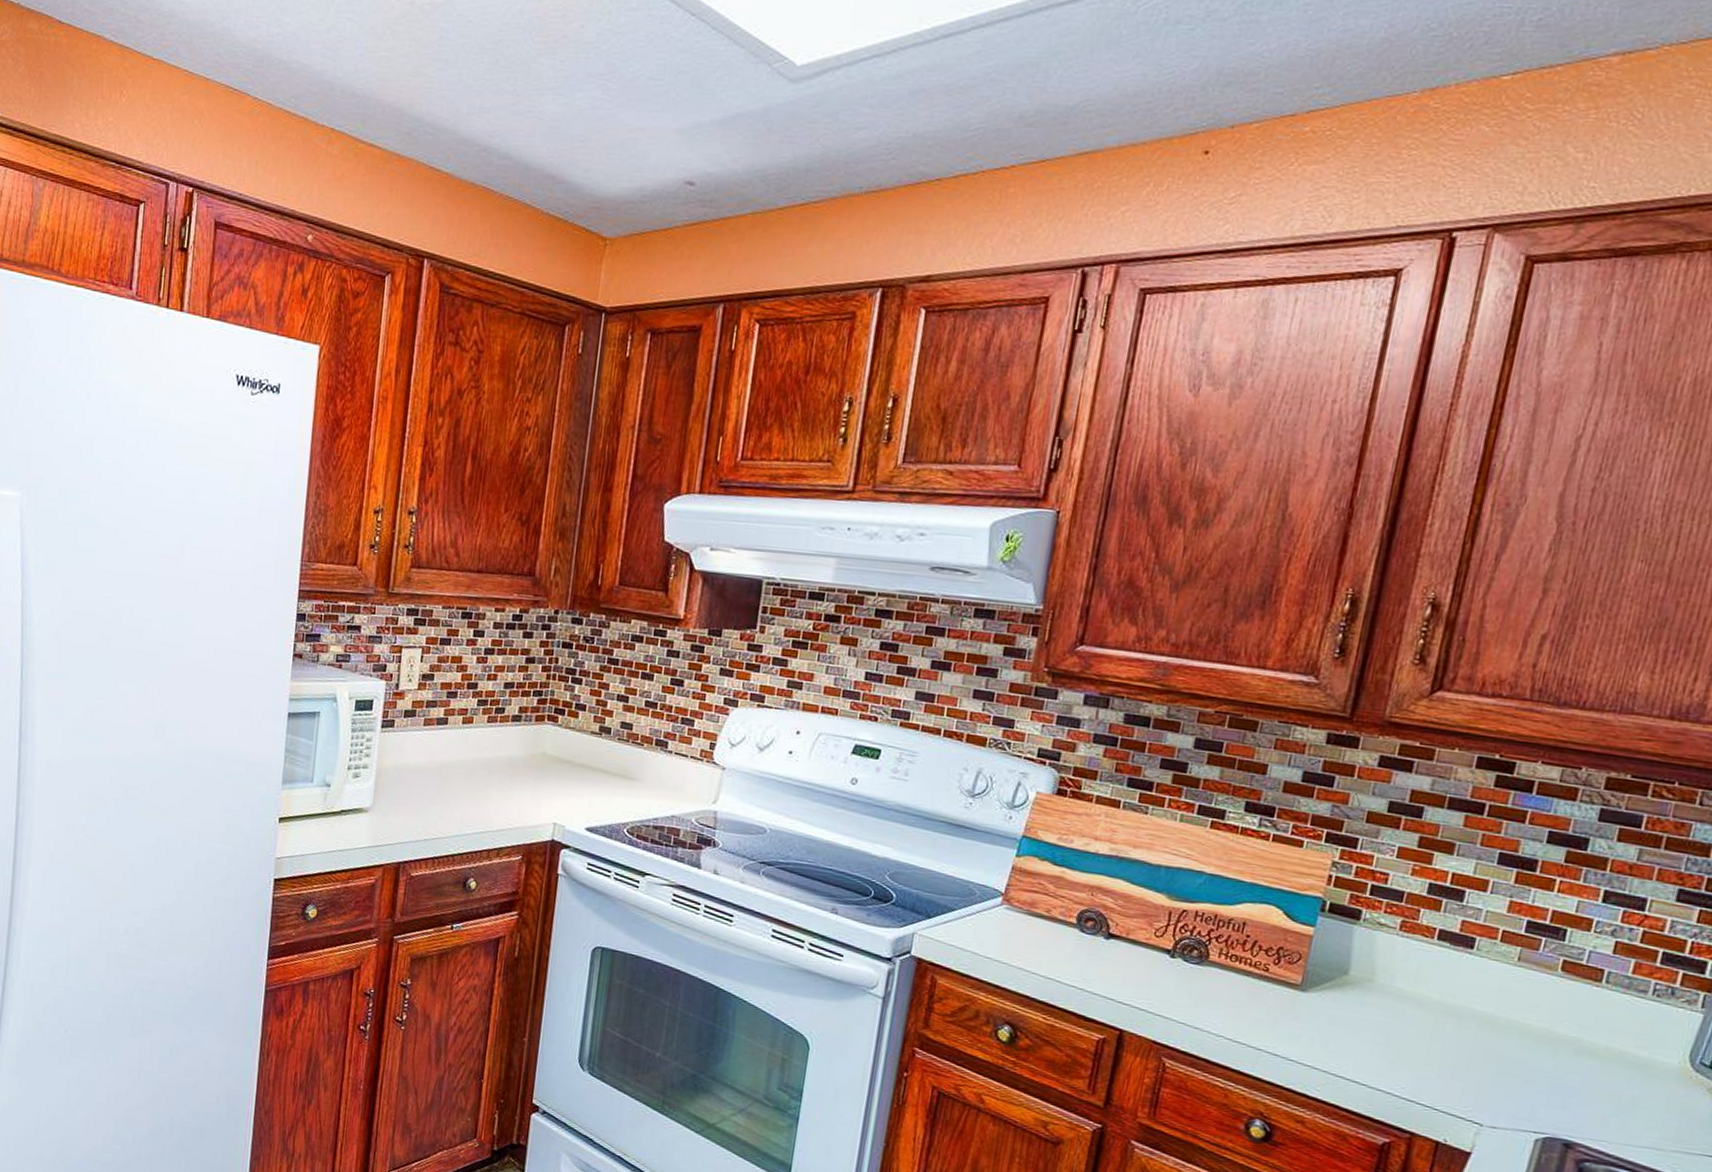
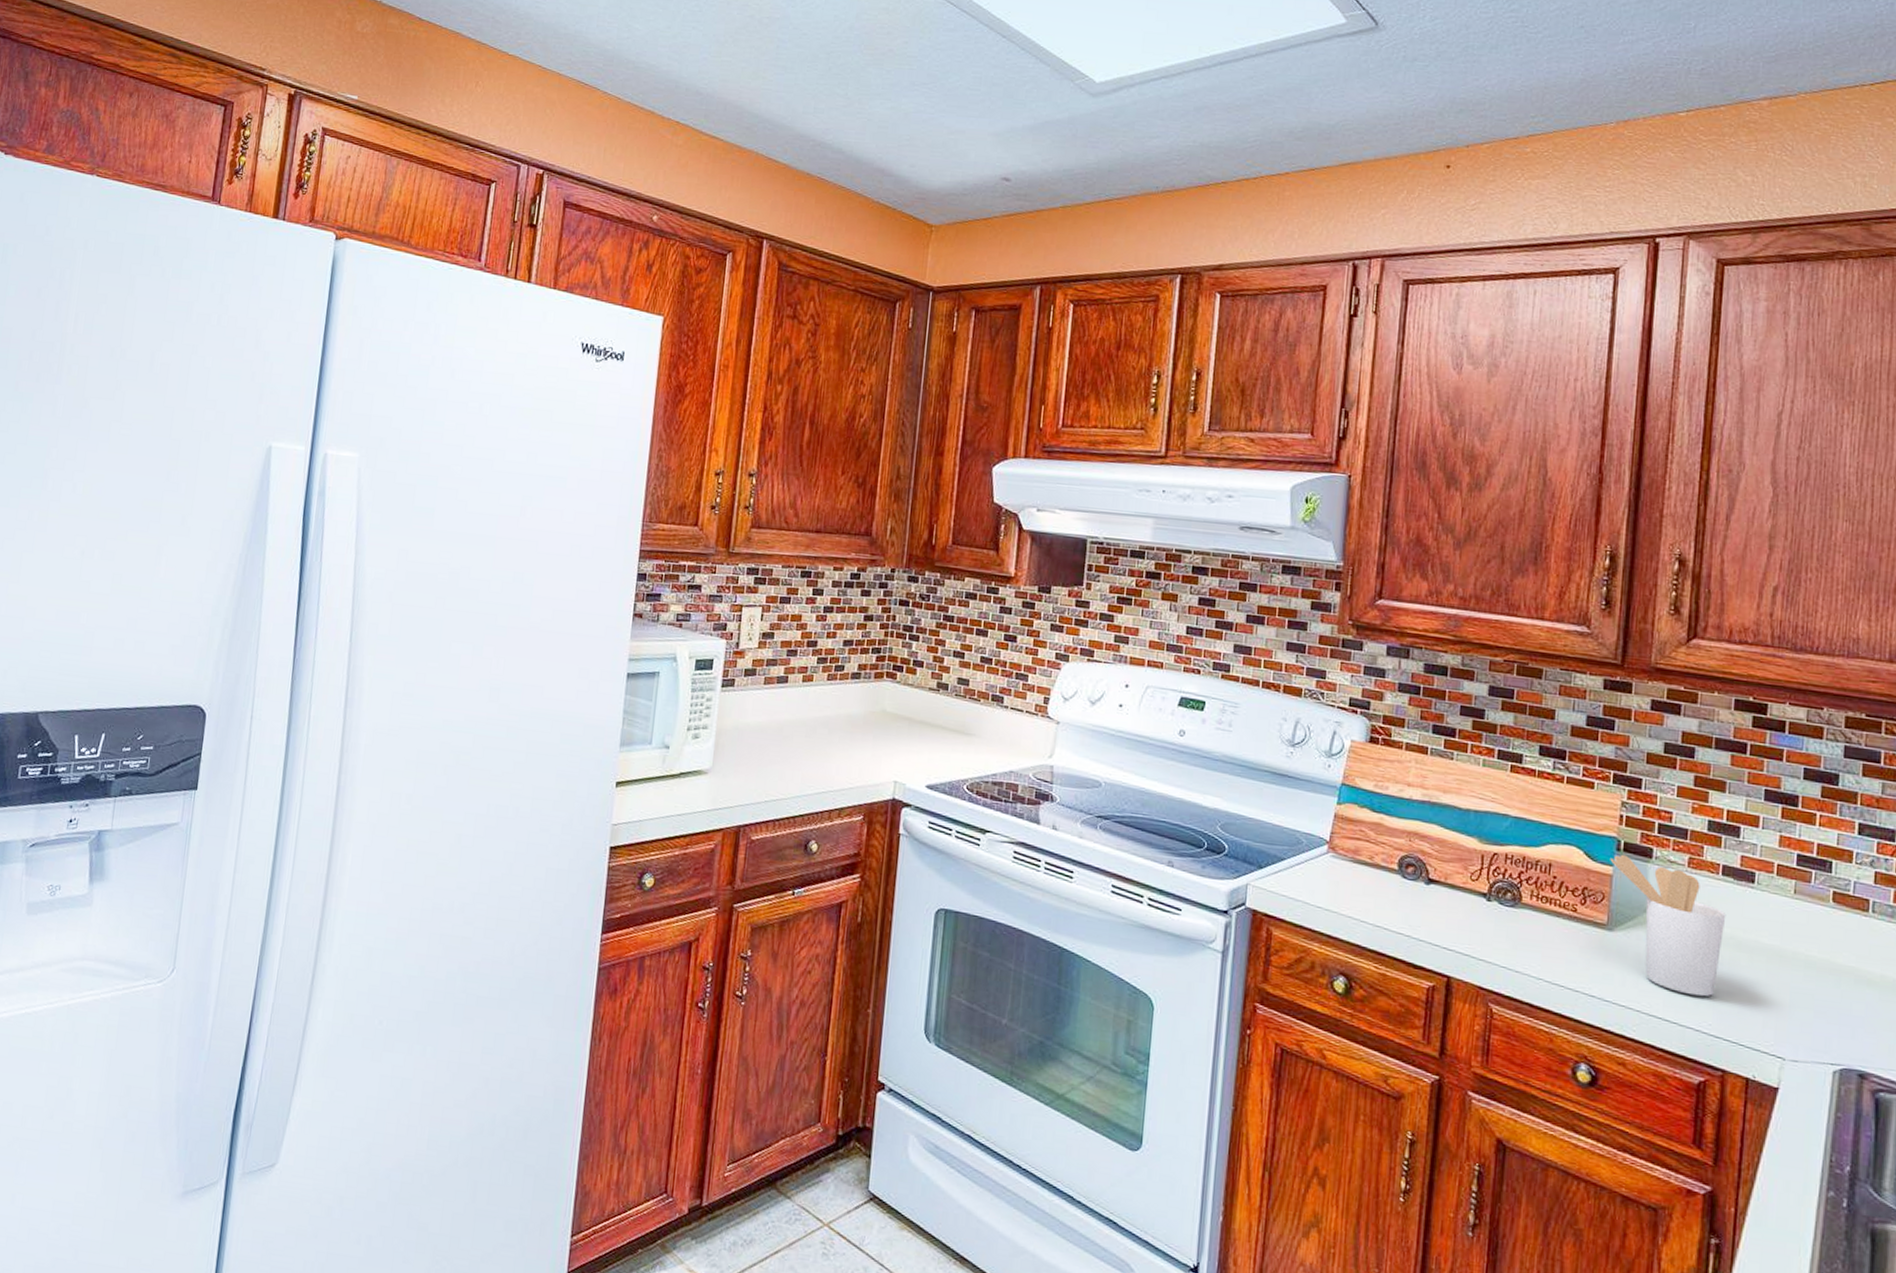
utensil holder: none [1312,915,1437,1061] -> present [1610,854,1727,997]

